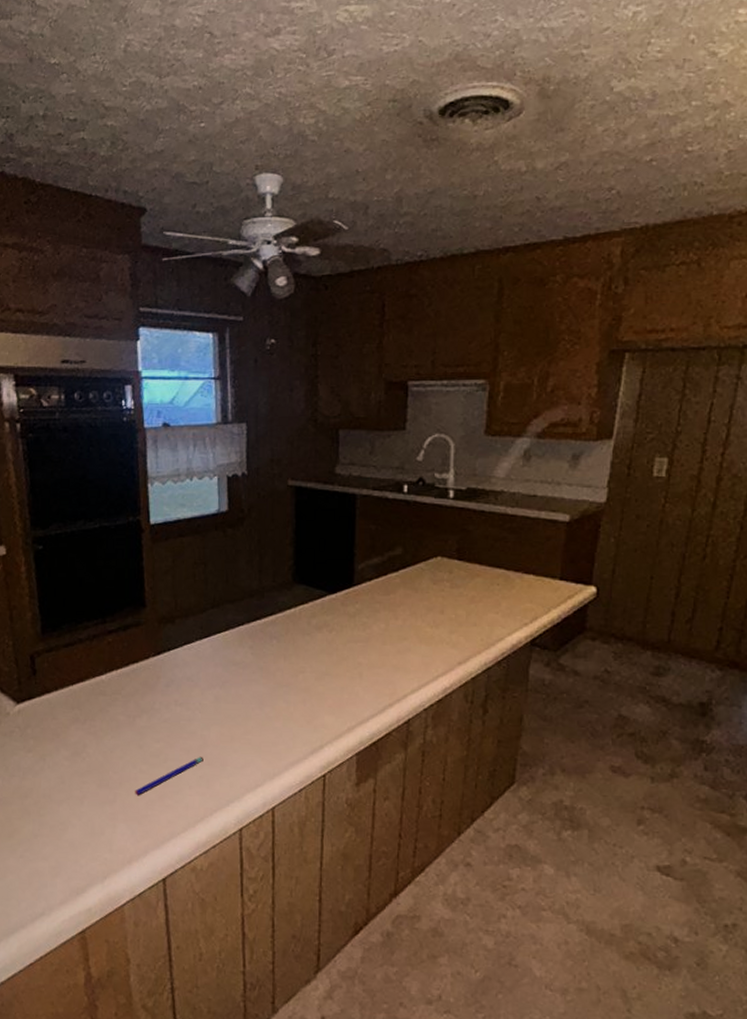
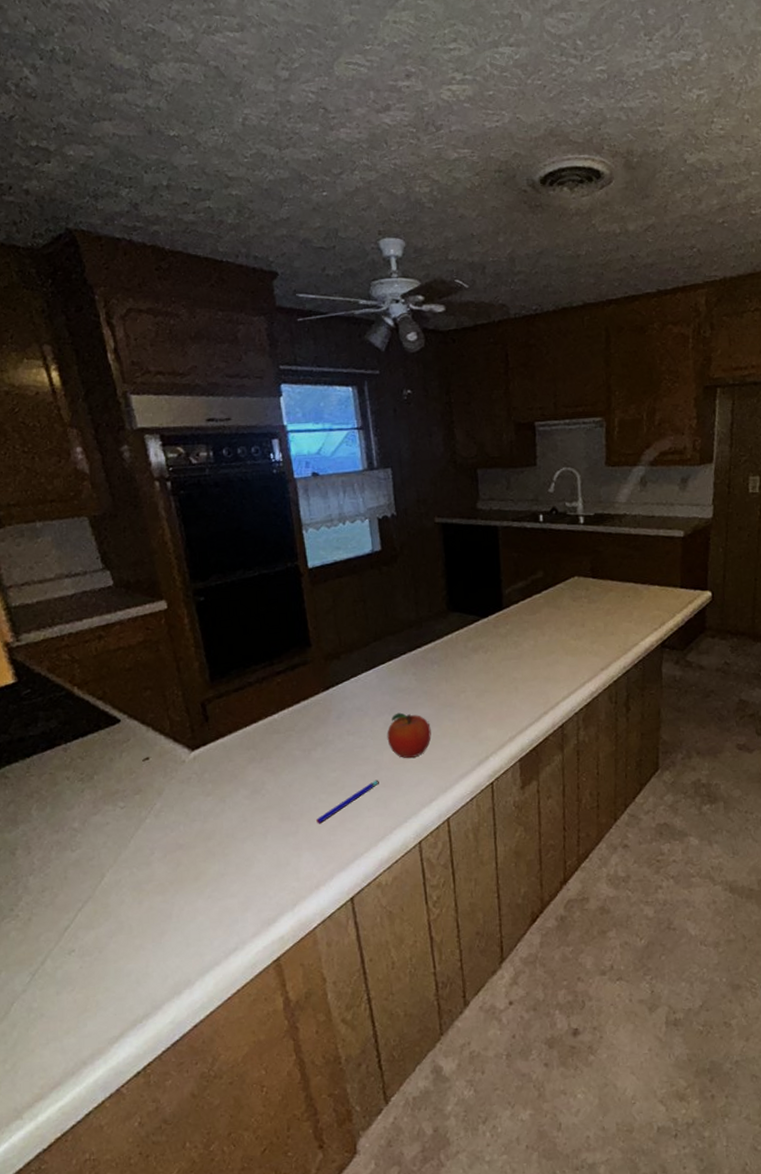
fruit: none [216,687,263,737] -> present [387,712,431,758]

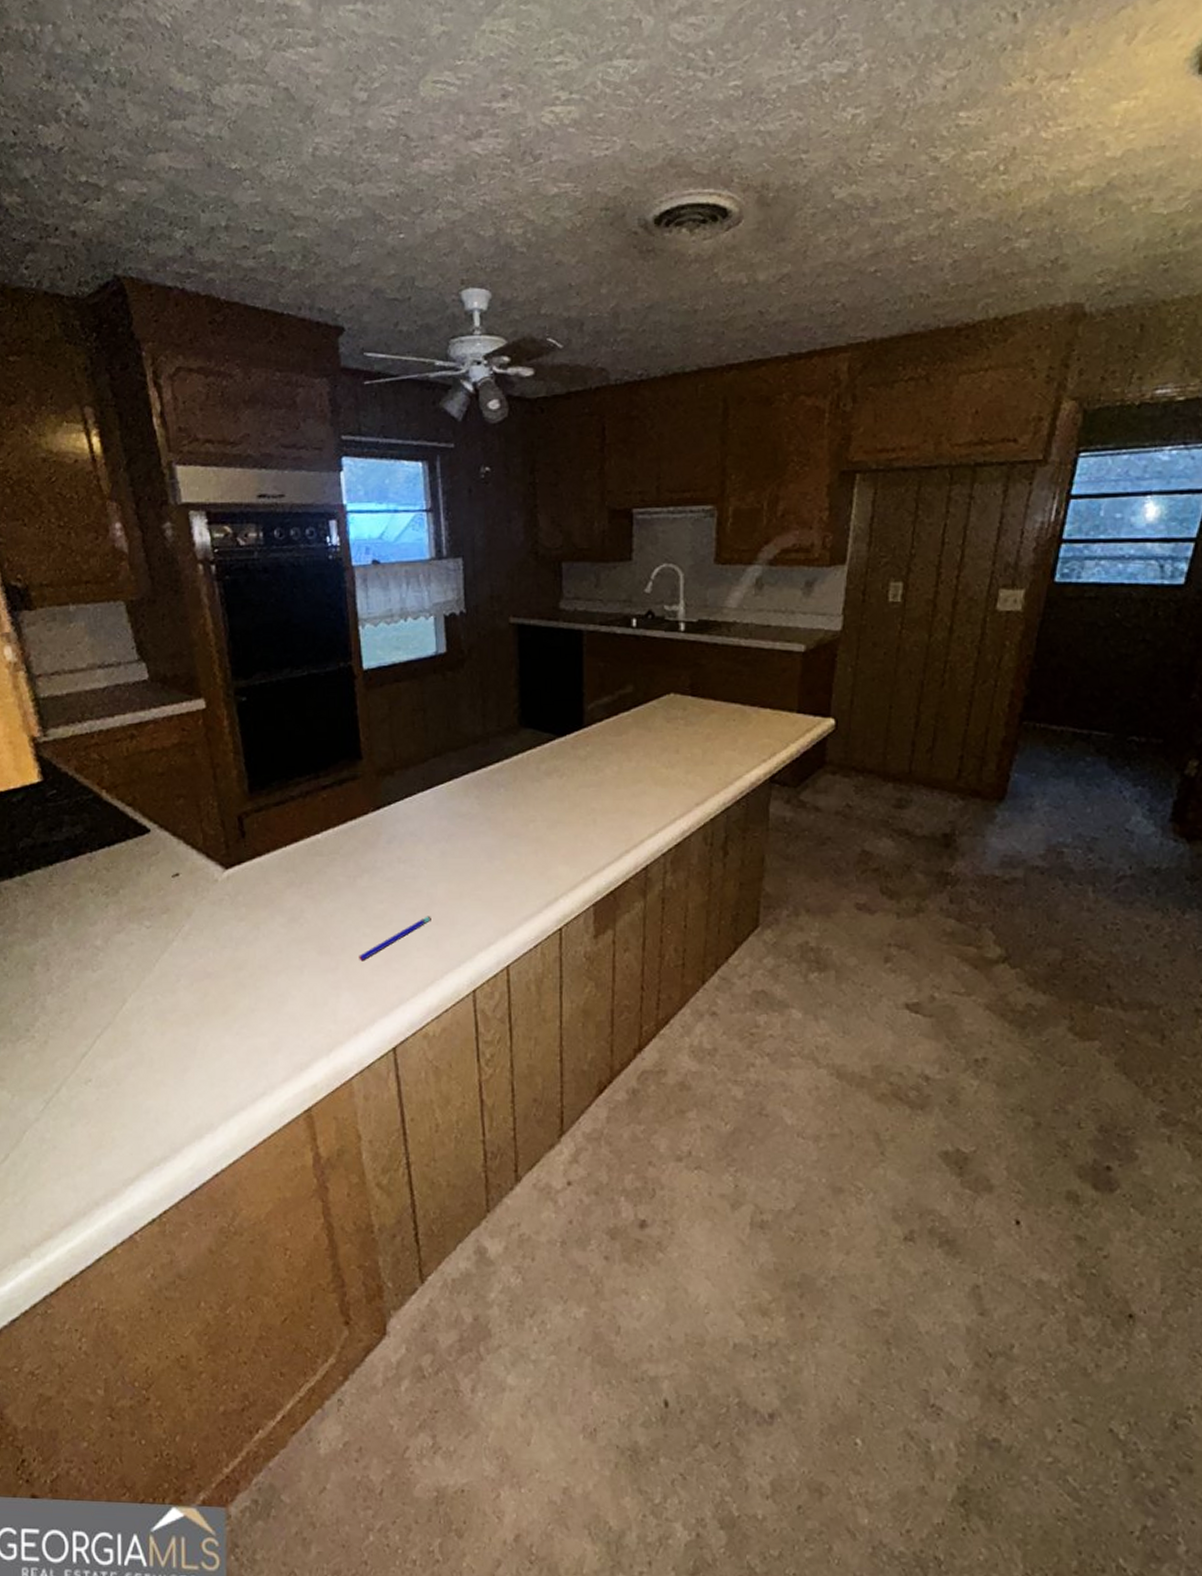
fruit: present [387,712,431,758] -> none [442,841,493,893]

